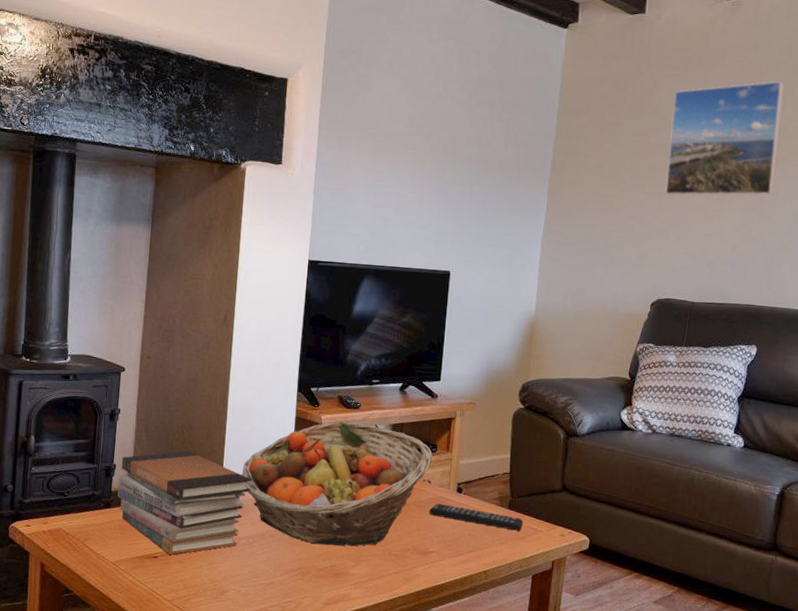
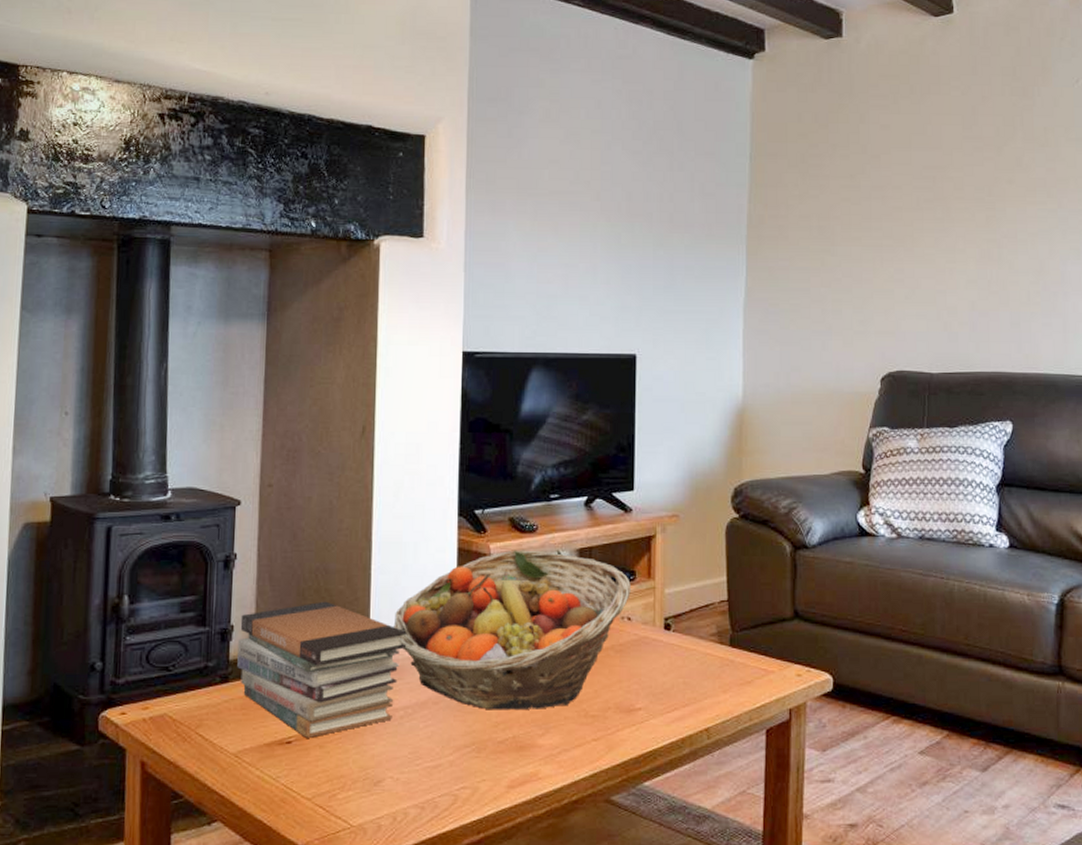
remote control: present [429,503,523,531] -> none [632,646,749,674]
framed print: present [664,80,785,196] -> none [884,105,1013,247]

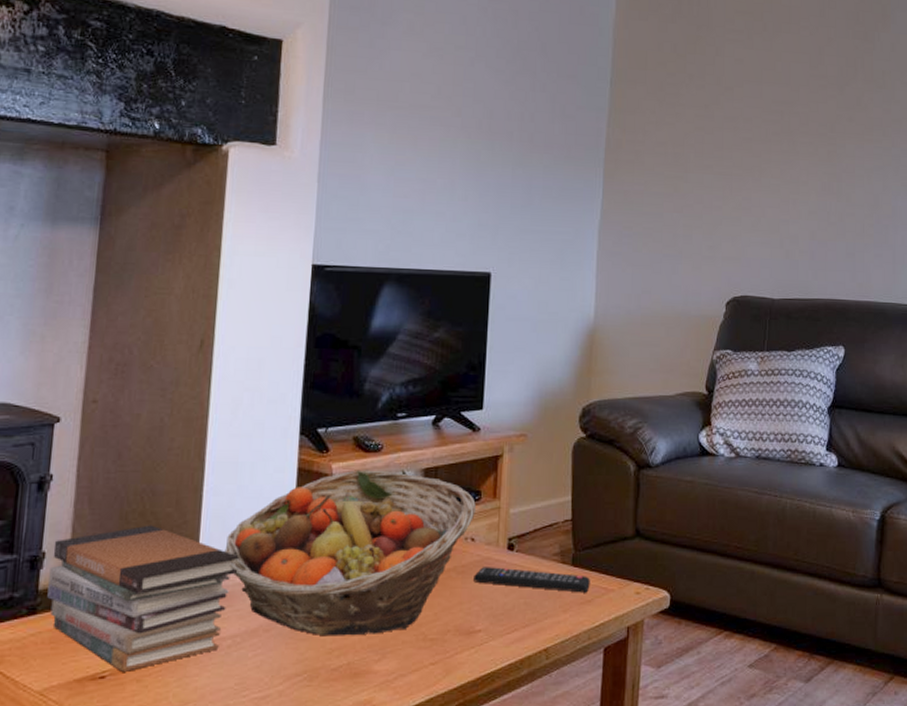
remote control: none [632,646,749,674] -> present [474,567,590,593]

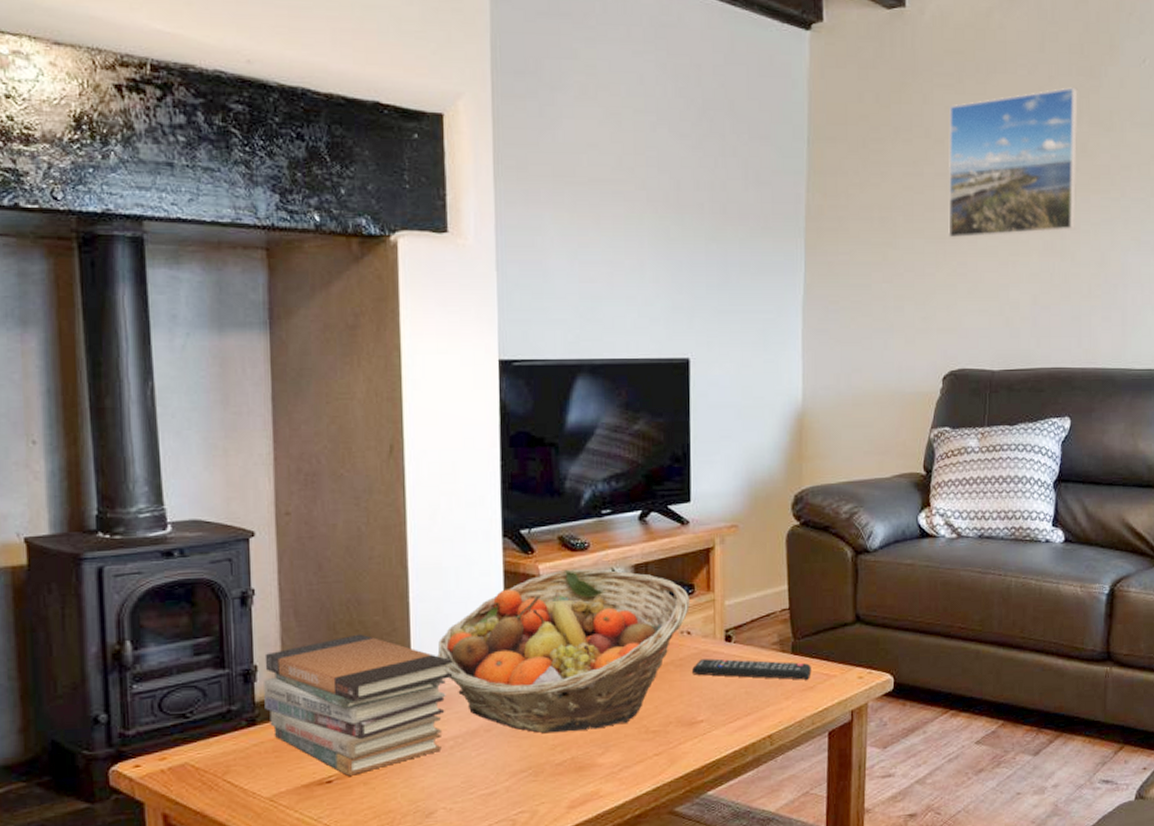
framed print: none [734,47,854,177] -> present [947,86,1078,239]

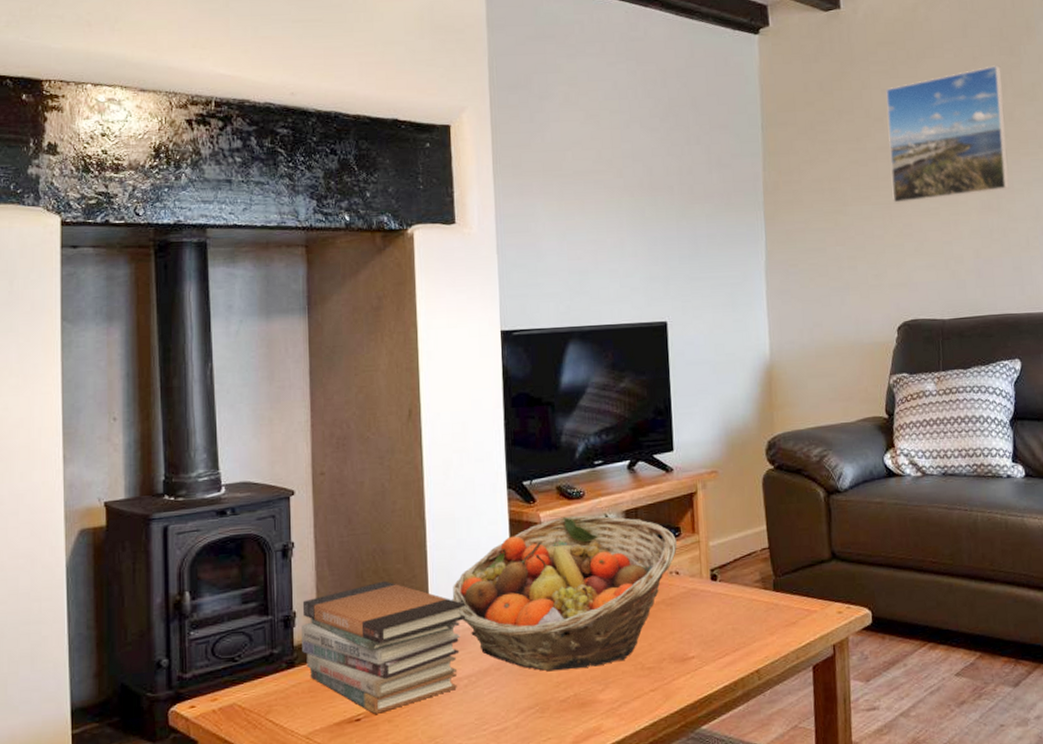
remote control: present [692,658,812,680] -> none [682,597,793,616]

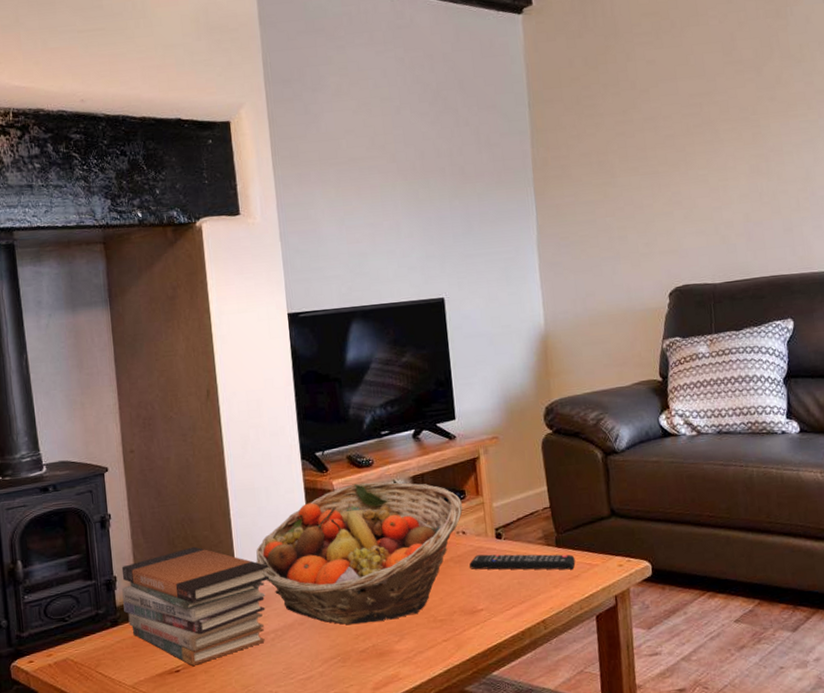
remote control: none [682,597,793,616] -> present [469,554,576,570]
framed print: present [886,64,1009,204] -> none [651,27,778,173]

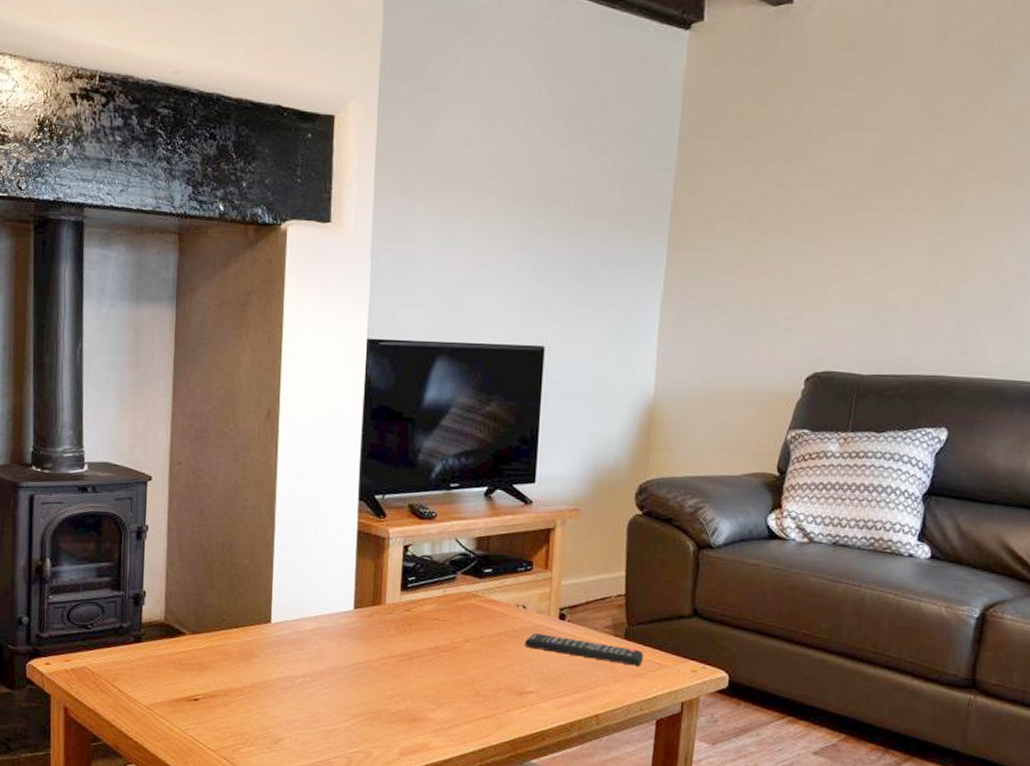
book stack: present [121,546,270,666] -> none [149,574,307,697]
fruit basket: present [256,482,463,625] -> none [294,535,527,686]

